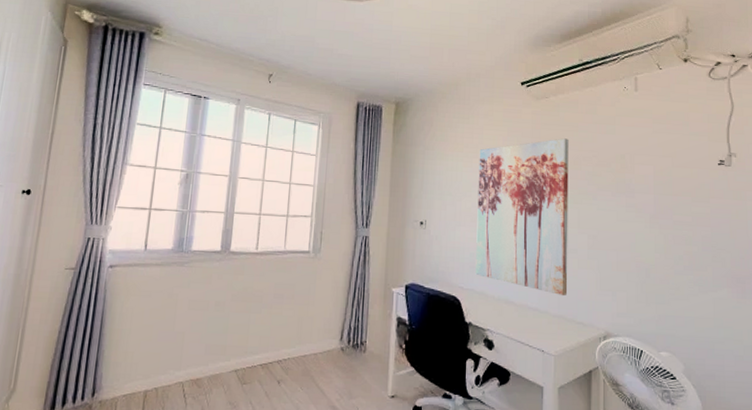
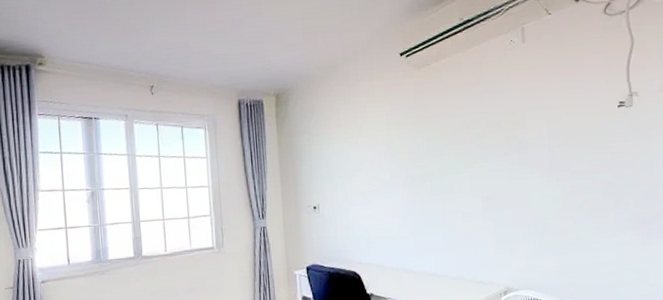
wall art: present [475,138,569,296] -> none [364,104,465,259]

